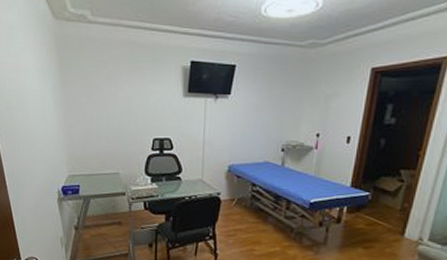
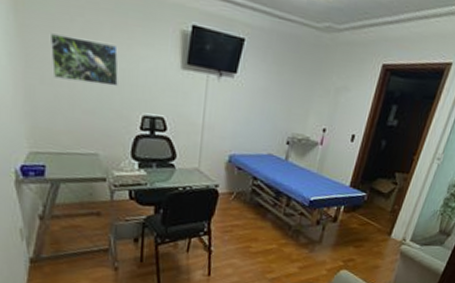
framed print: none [83,84,134,118] -> present [49,33,119,87]

